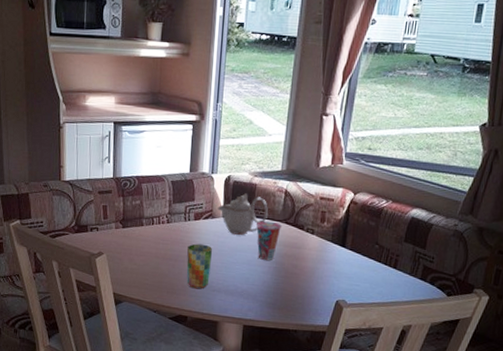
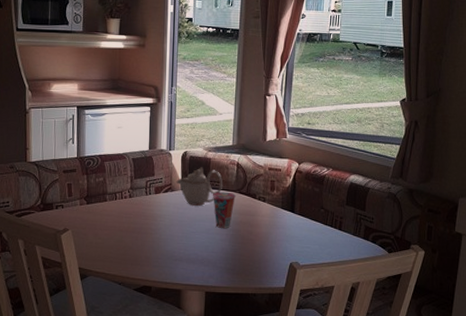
cup: present [186,243,213,289] -> none [148,216,174,260]

